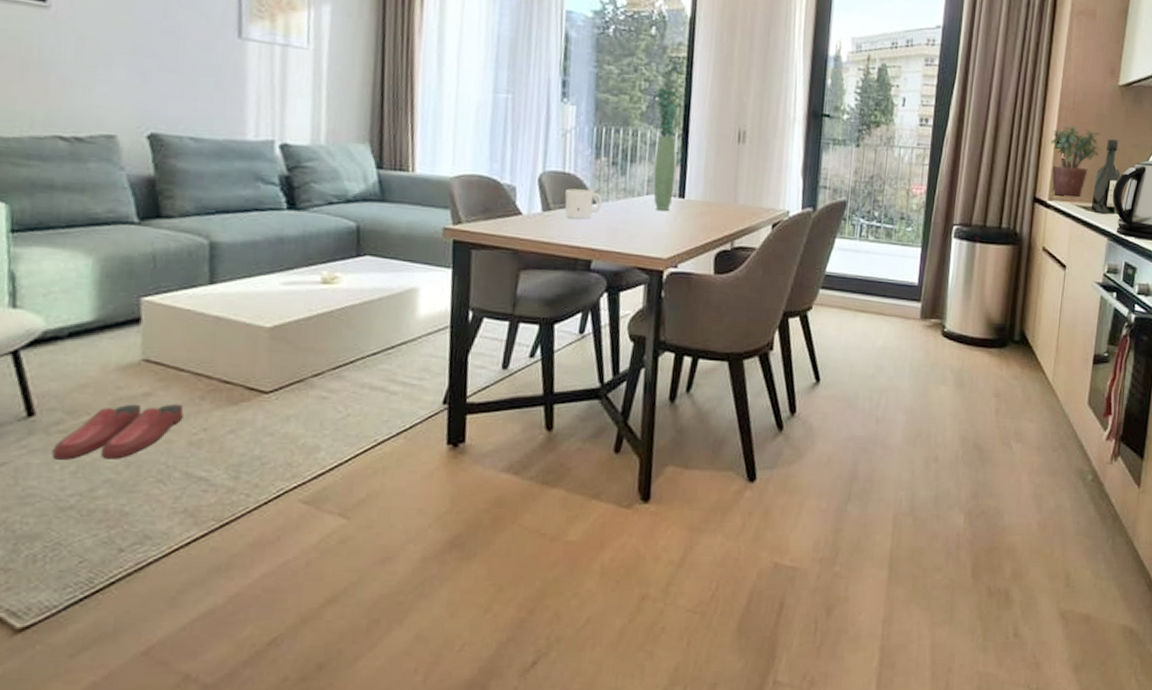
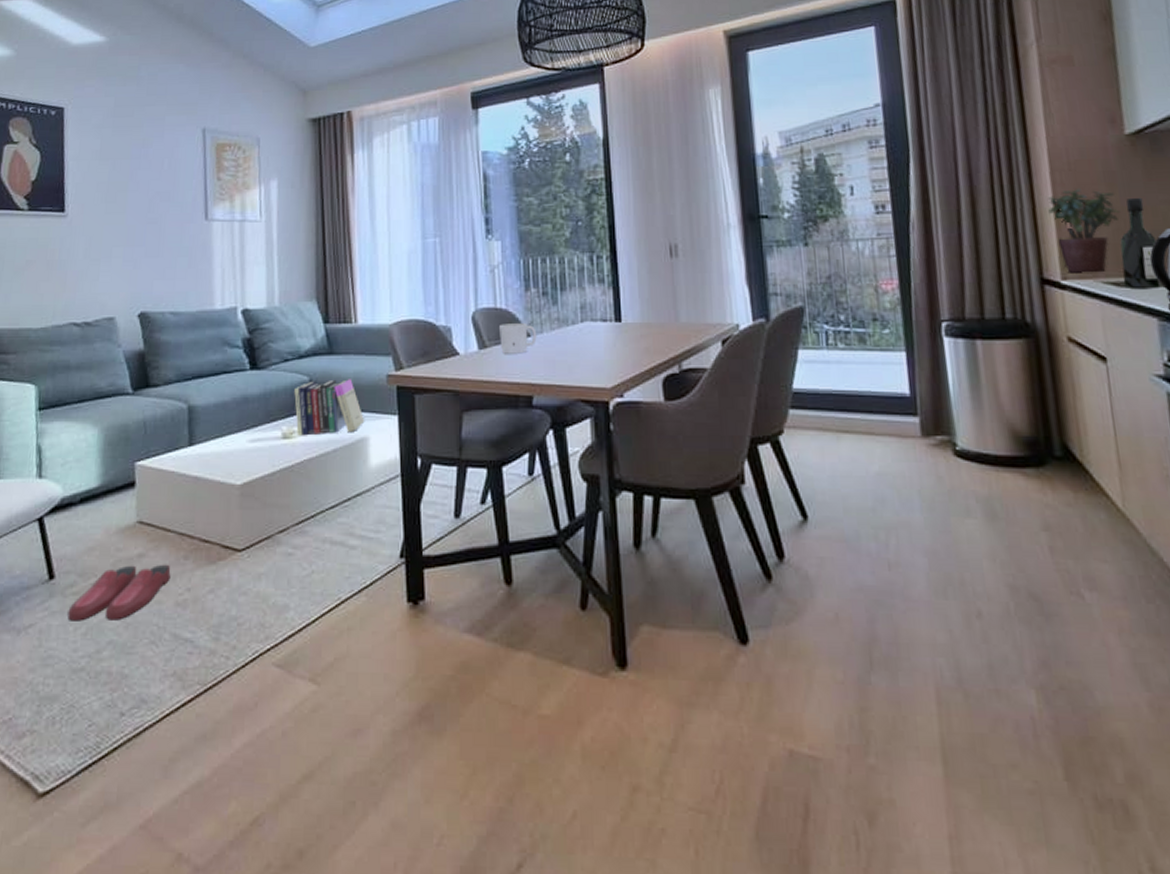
books: none [338,227,416,283] -> present [294,379,365,436]
vase: present [653,82,680,211] -> none [577,206,609,337]

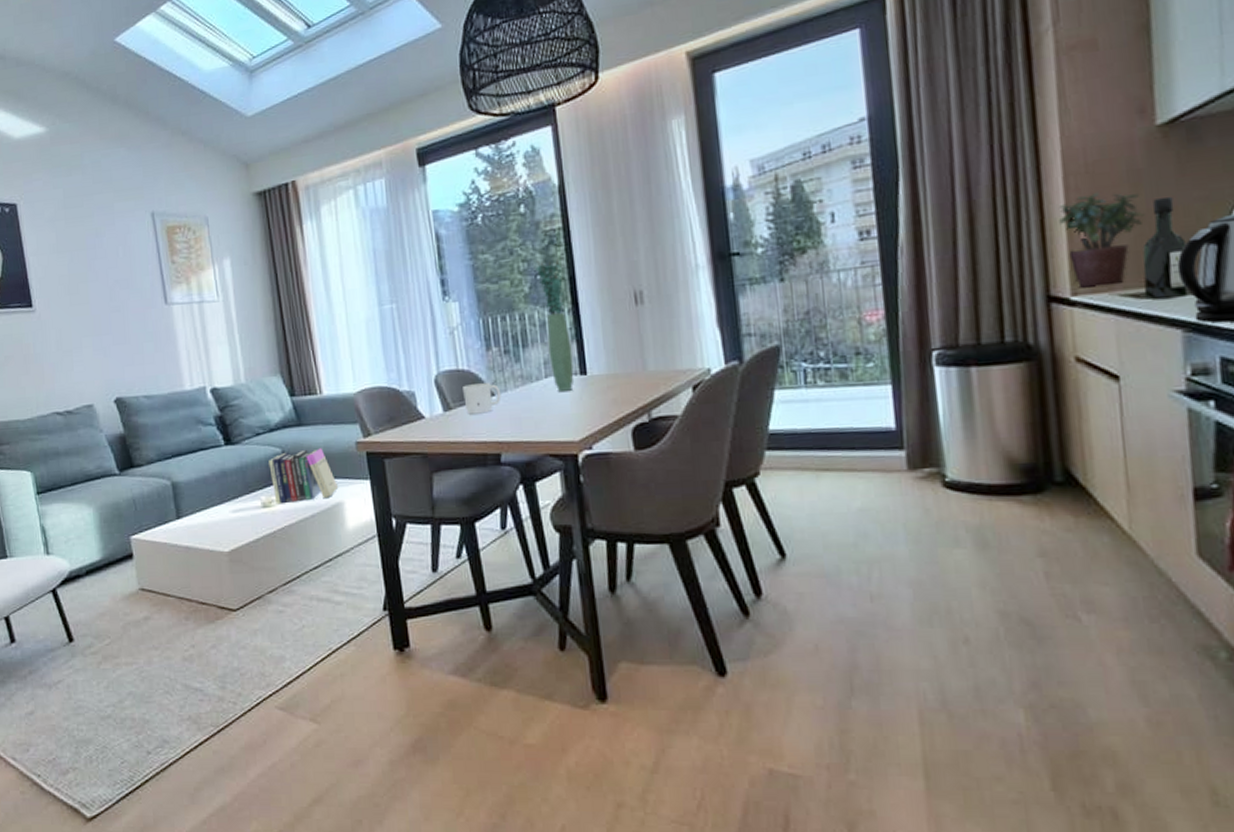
slippers: present [67,564,171,621] -> none [90,625,176,677]
vase: none [577,206,609,337] -> present [535,259,575,391]

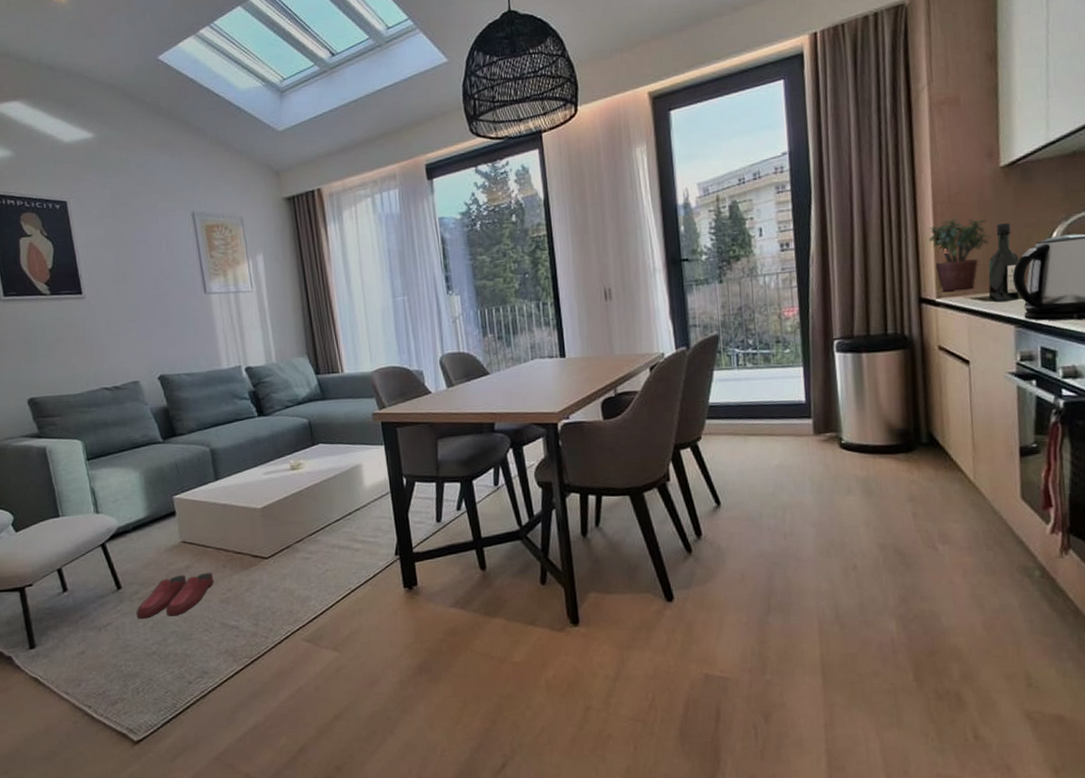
slippers: none [90,625,176,677] -> present [136,572,214,619]
books: present [269,448,339,504] -> none [297,419,358,467]
mug: present [463,383,502,415] -> none [463,364,495,390]
vase: present [535,259,575,391] -> none [524,261,555,371]

